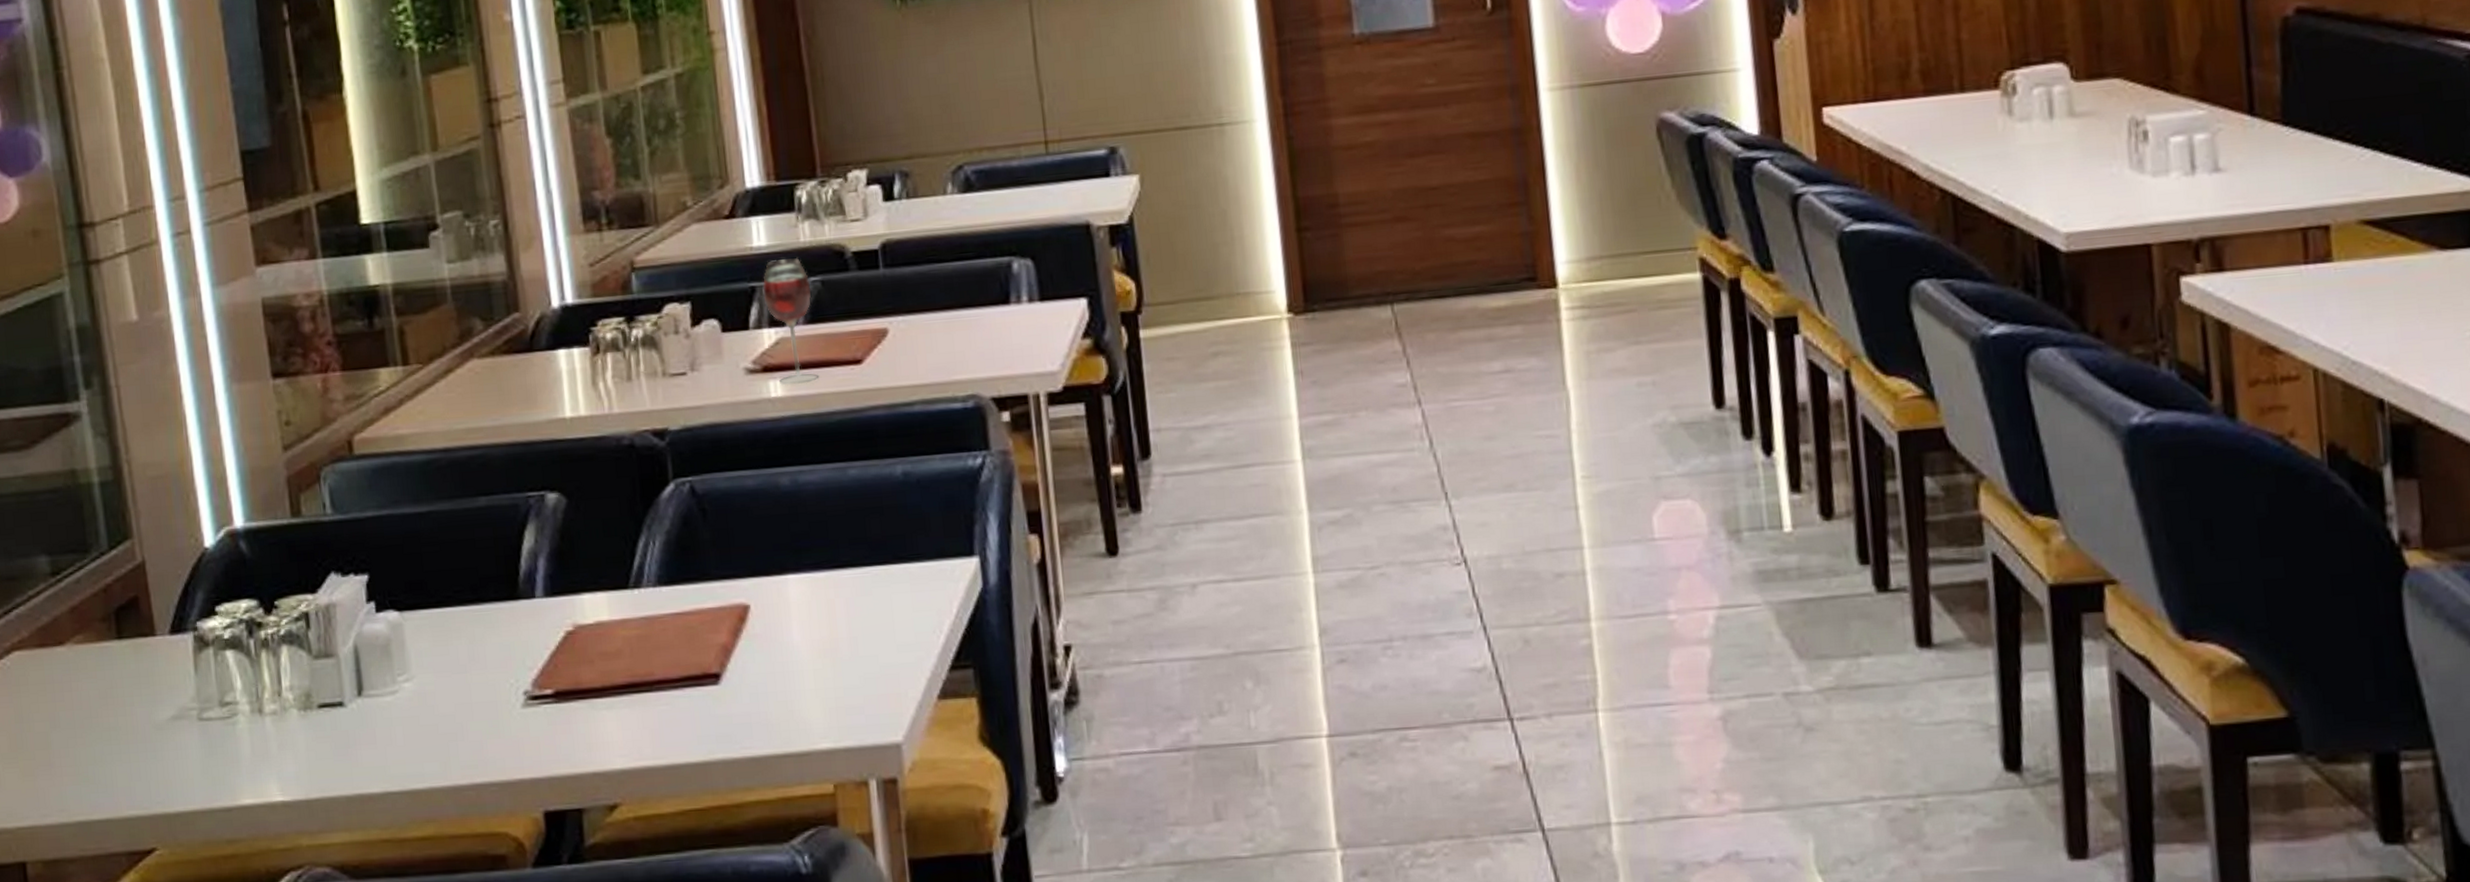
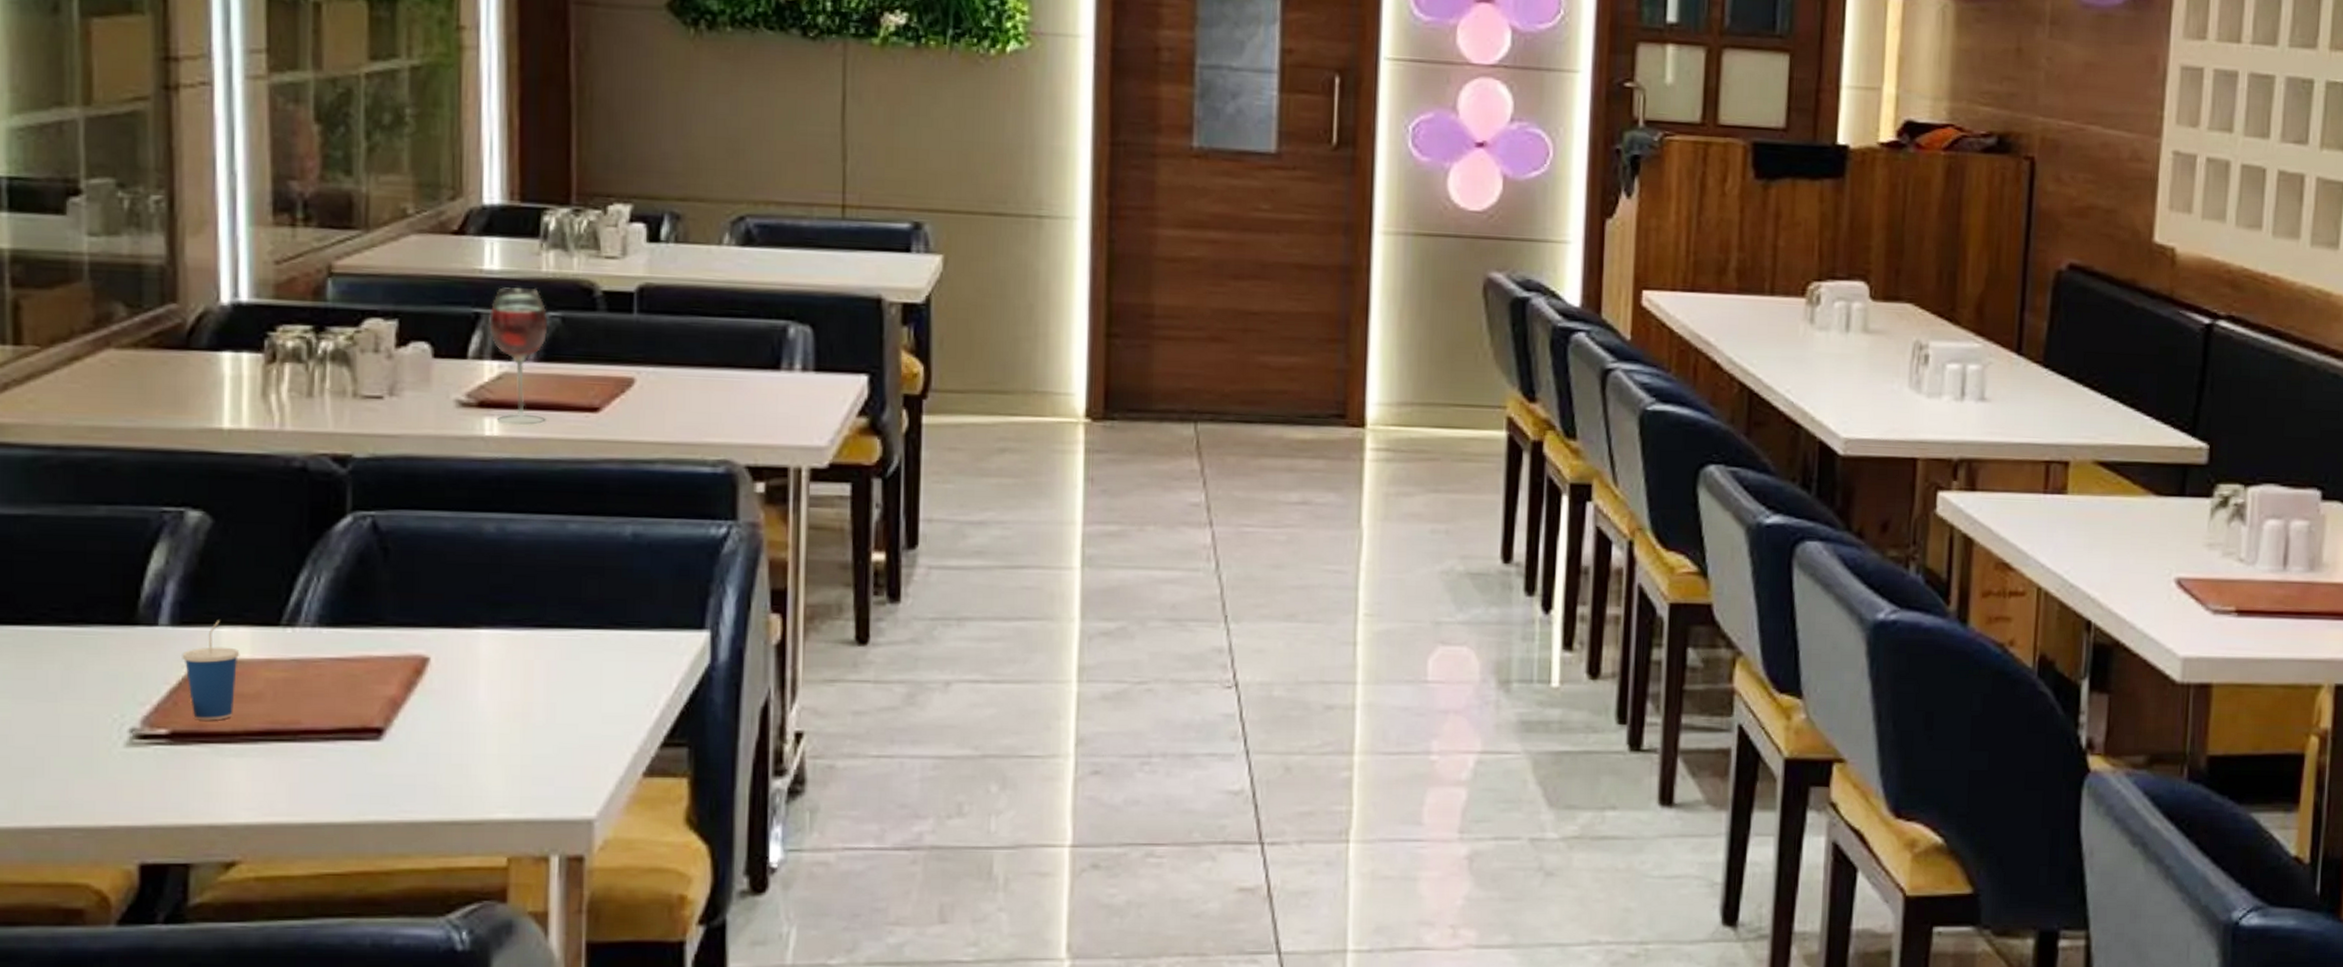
cup: none [556,588,601,679] -> present [182,620,240,721]

